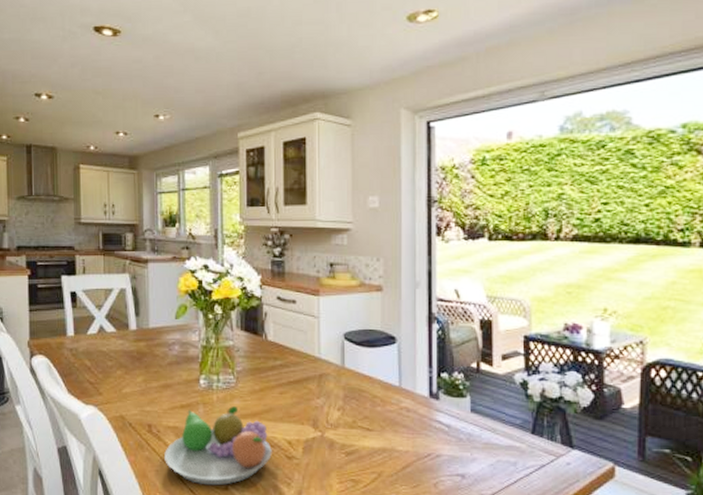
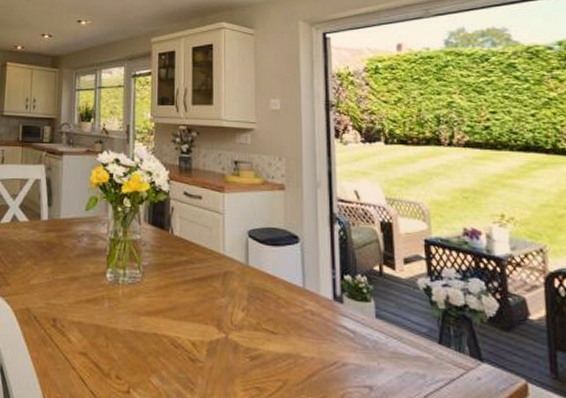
fruit bowl: present [164,406,272,486] -> none [67,302,176,389]

